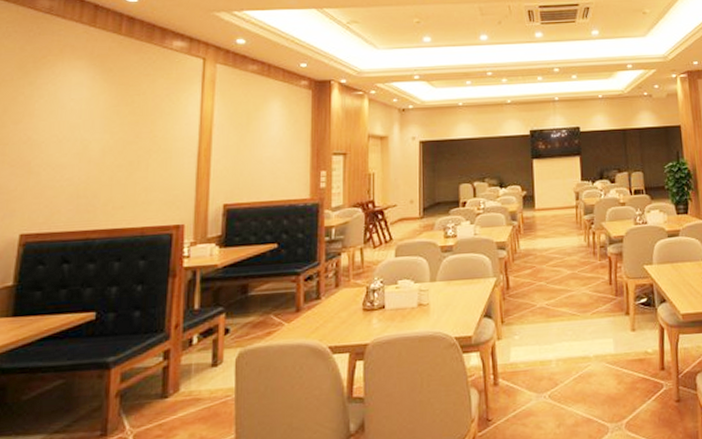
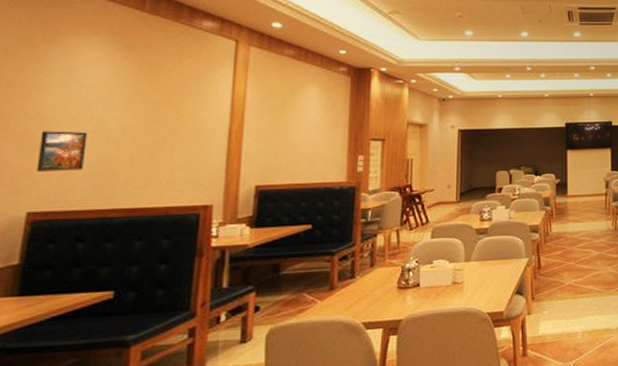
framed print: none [28,154,72,194] -> present [36,131,88,172]

